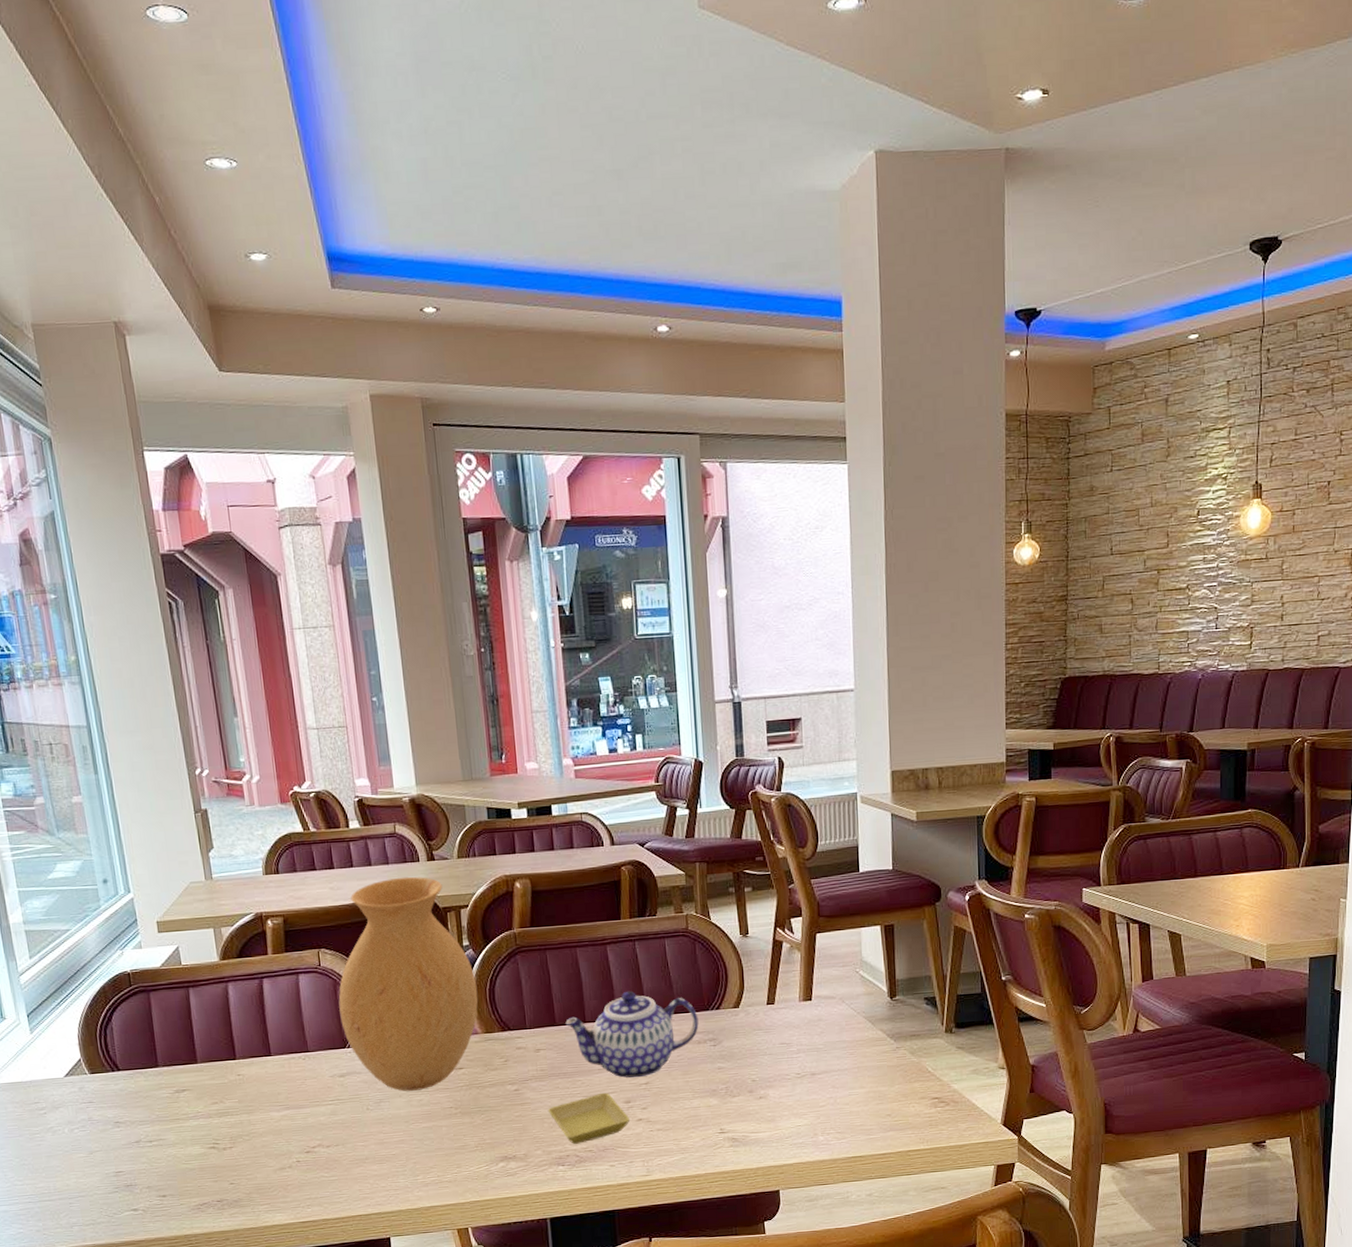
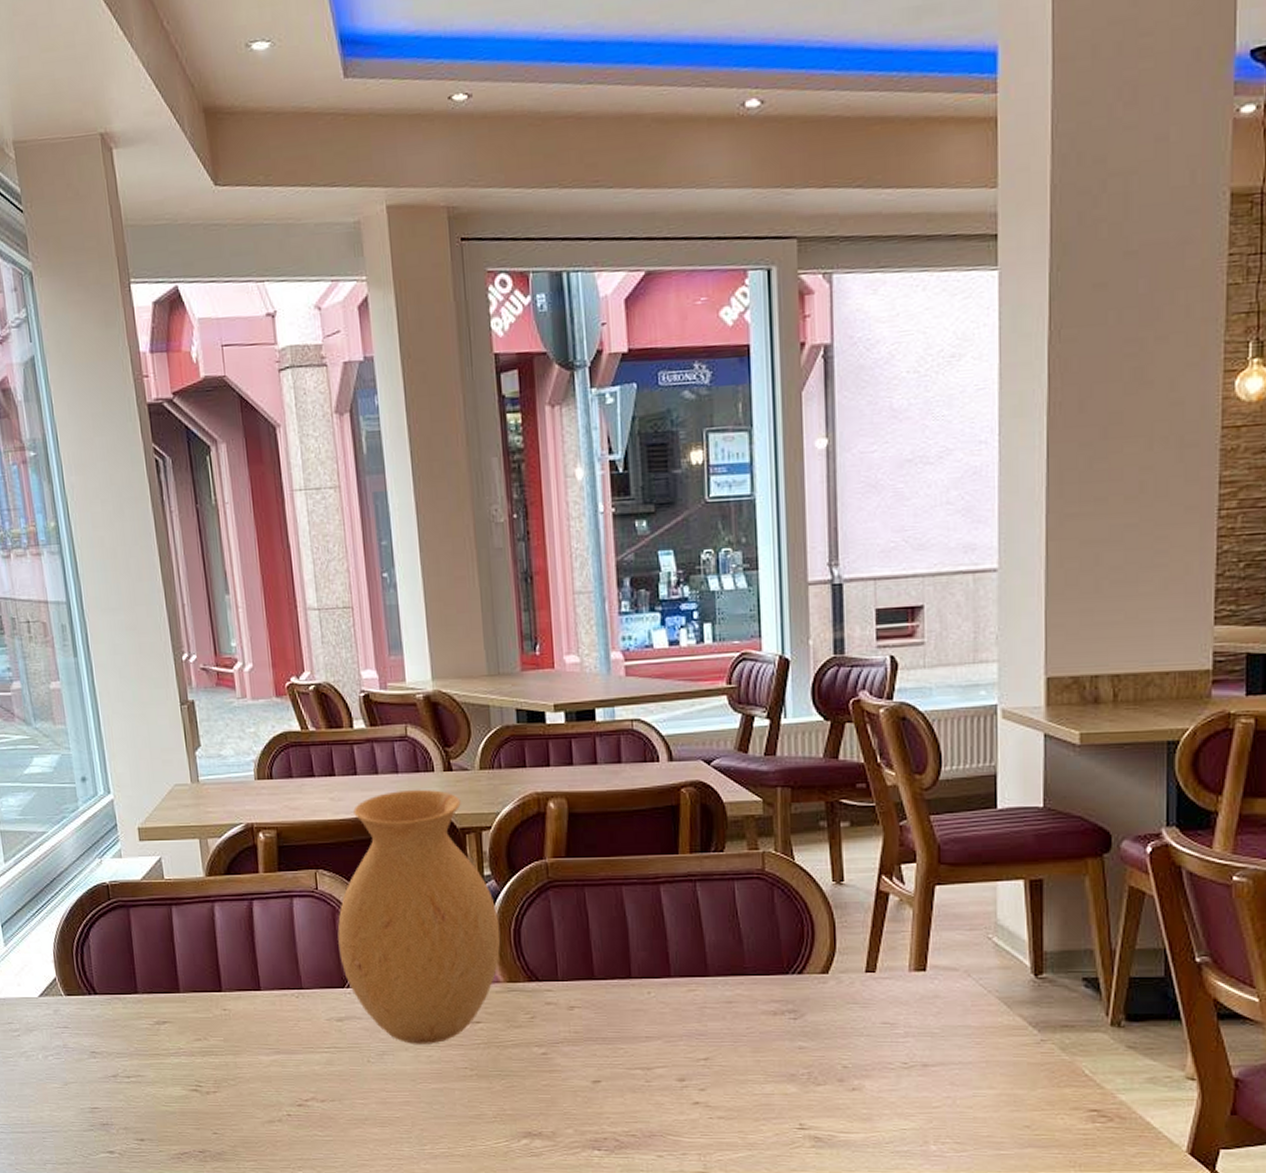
saucer: present [547,1092,631,1144] -> none [581,1065,684,1126]
teapot: present [565,991,699,1078] -> none [606,943,775,1050]

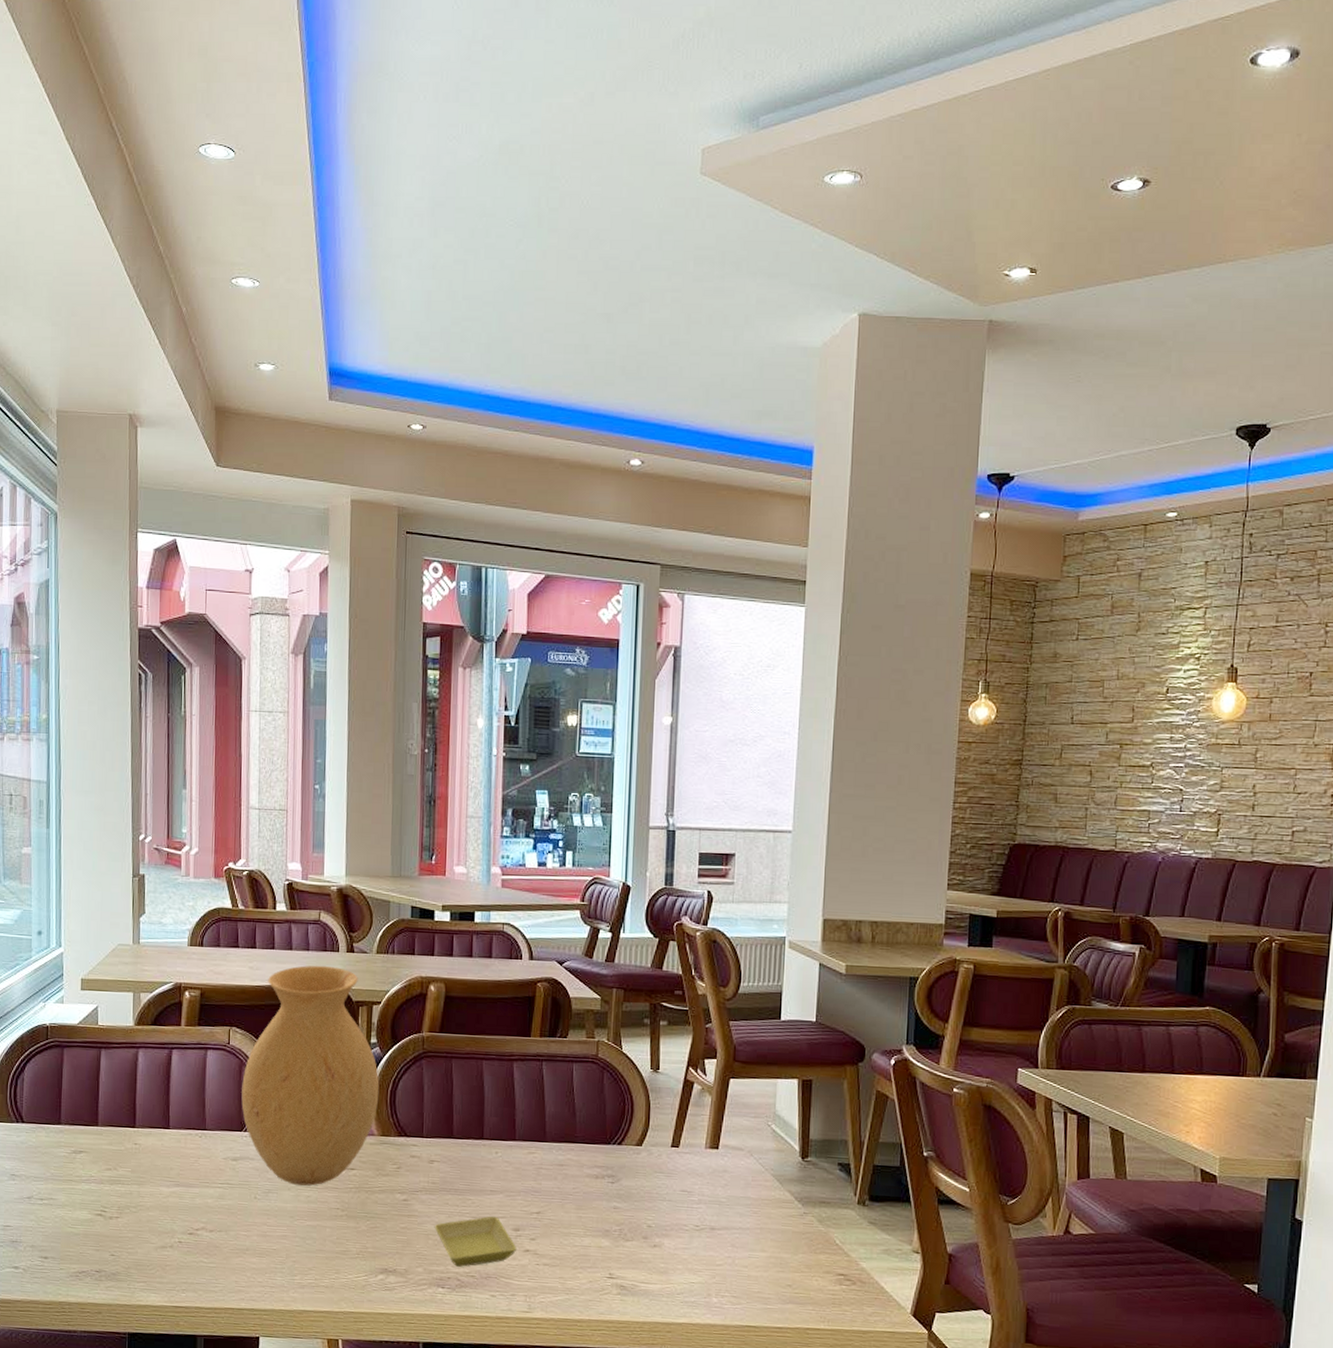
saucer: none [581,1065,684,1126] -> present [434,1216,517,1267]

